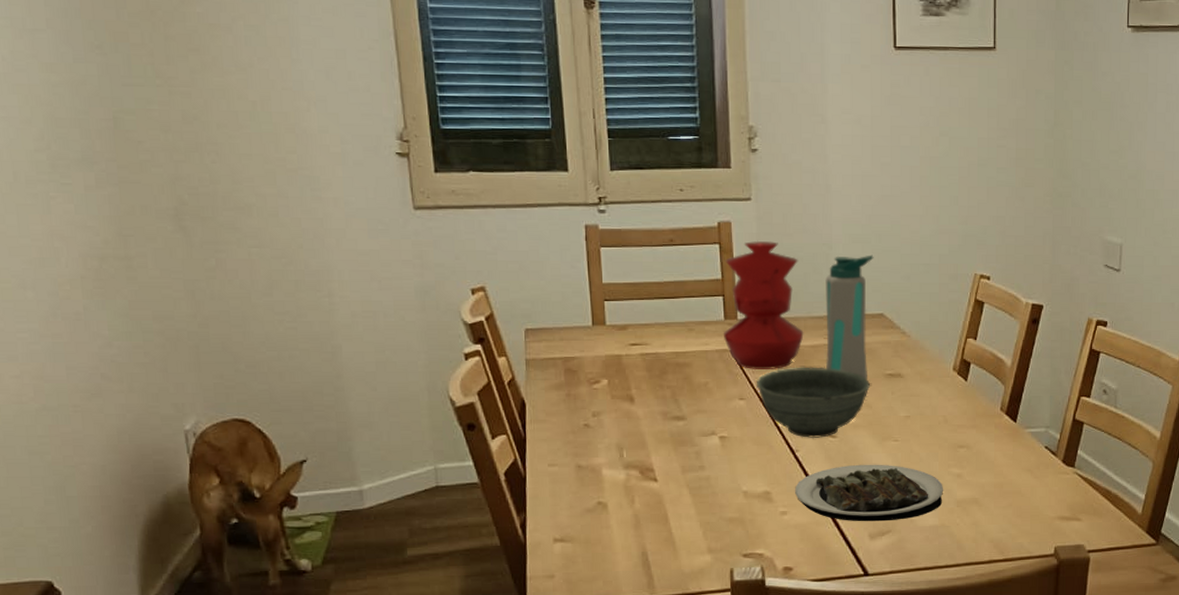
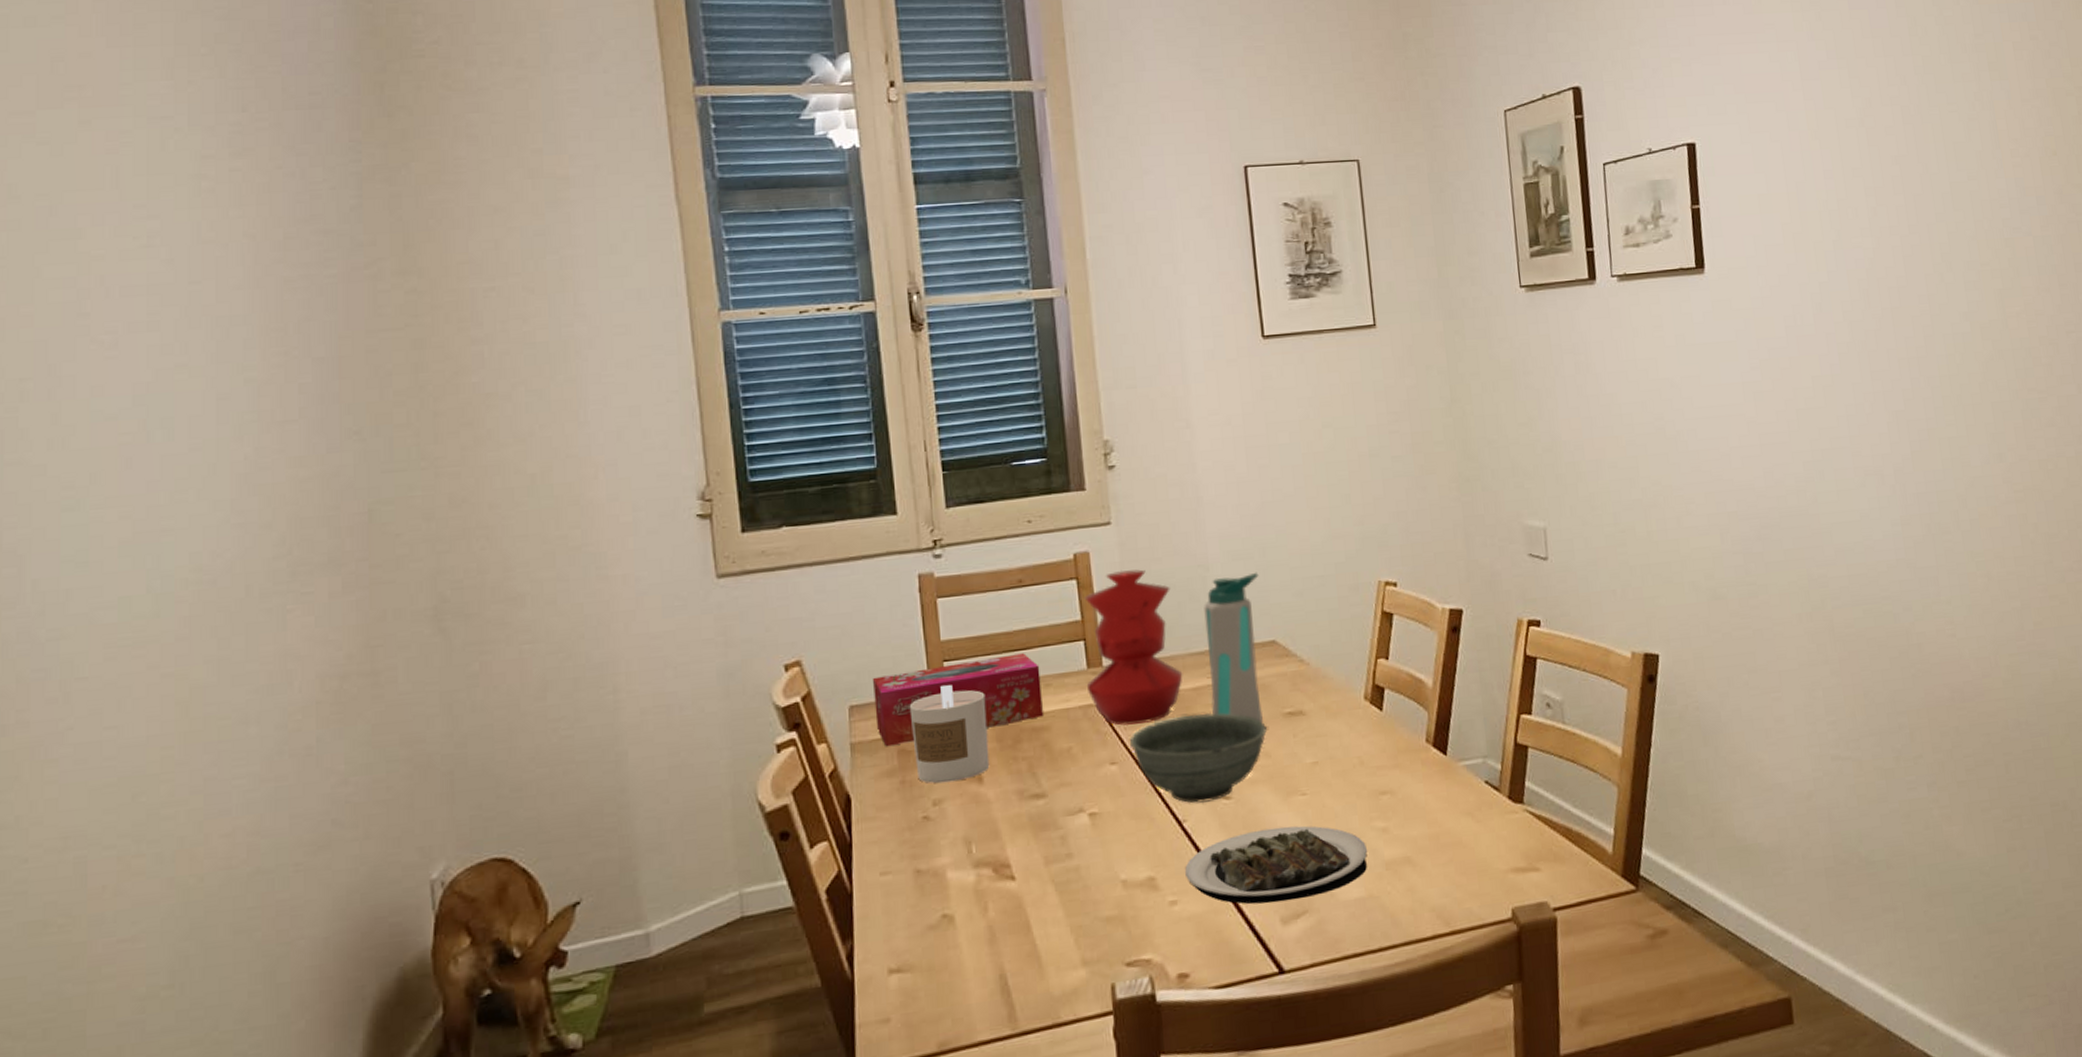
tissue box: none [545,301,686,365] -> present [873,653,1043,747]
candle: none [575,321,640,399] -> present [909,685,990,784]

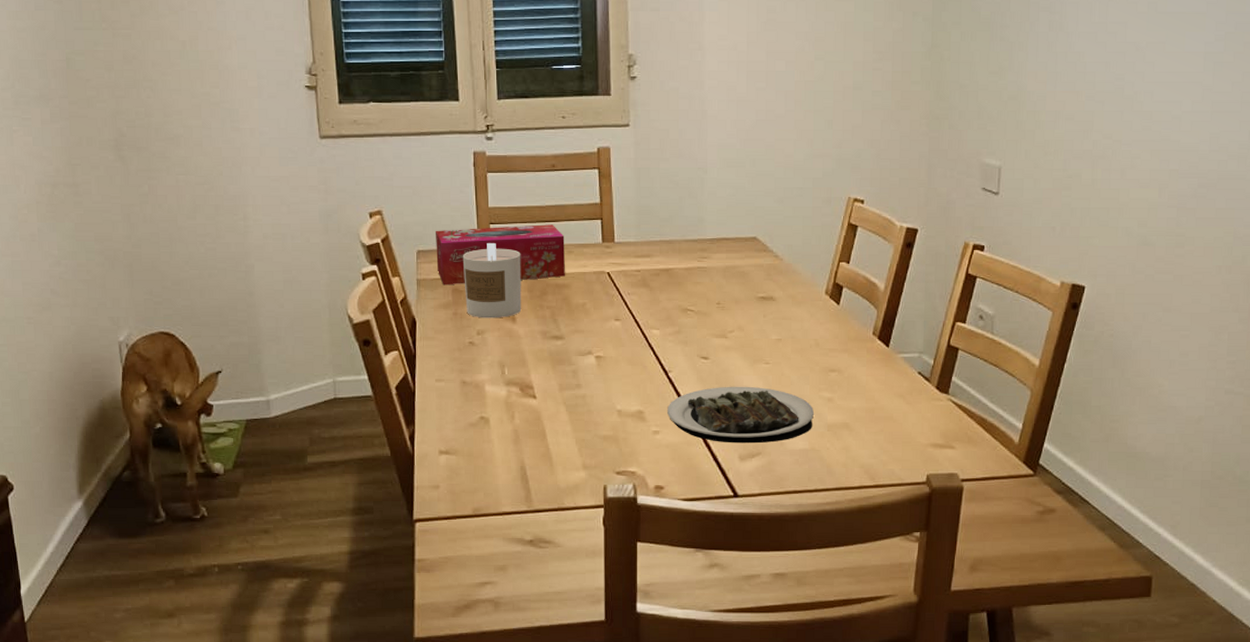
vase: present [1084,569,1183,726] -> none [600,165,678,291]
bowl: present [1129,712,1267,804] -> none [631,289,742,359]
water bottle: present [1204,572,1263,723] -> none [700,179,748,302]

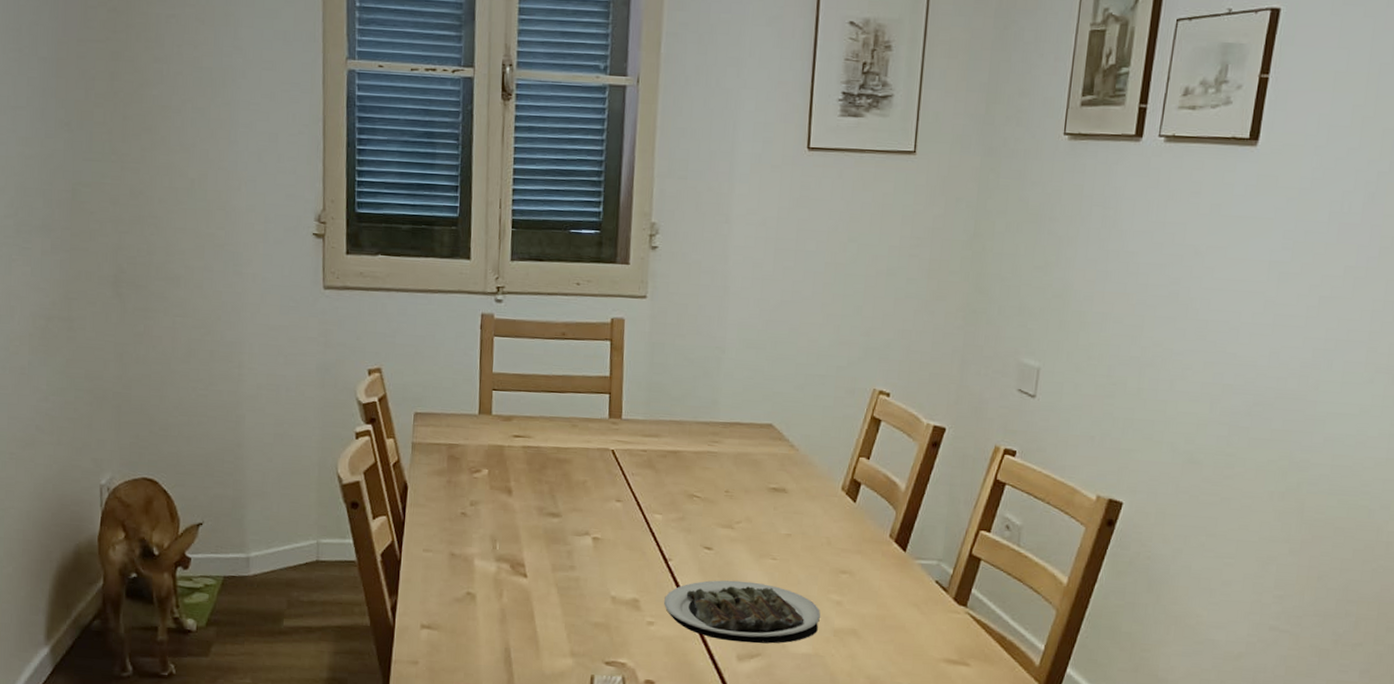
tissue box: present [436,224,565,285] -> none [434,392,570,452]
candle: present [462,243,522,318] -> none [461,410,523,490]

